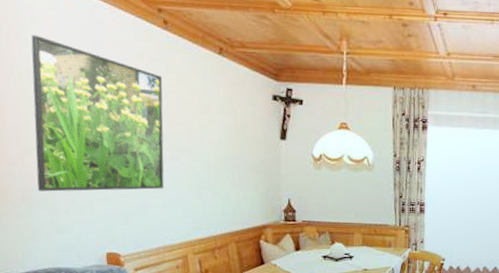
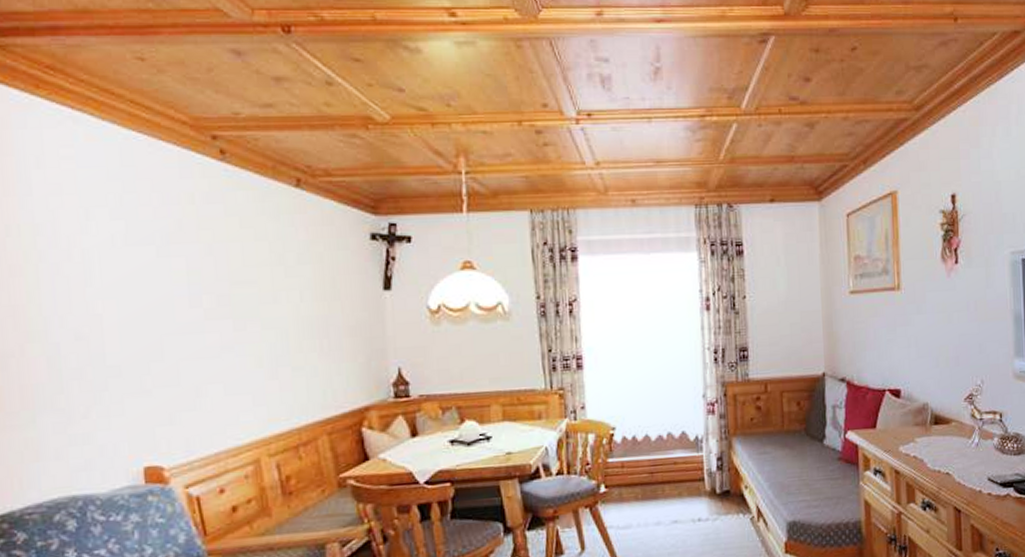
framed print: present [31,34,164,192] -> none [36,181,226,391]

